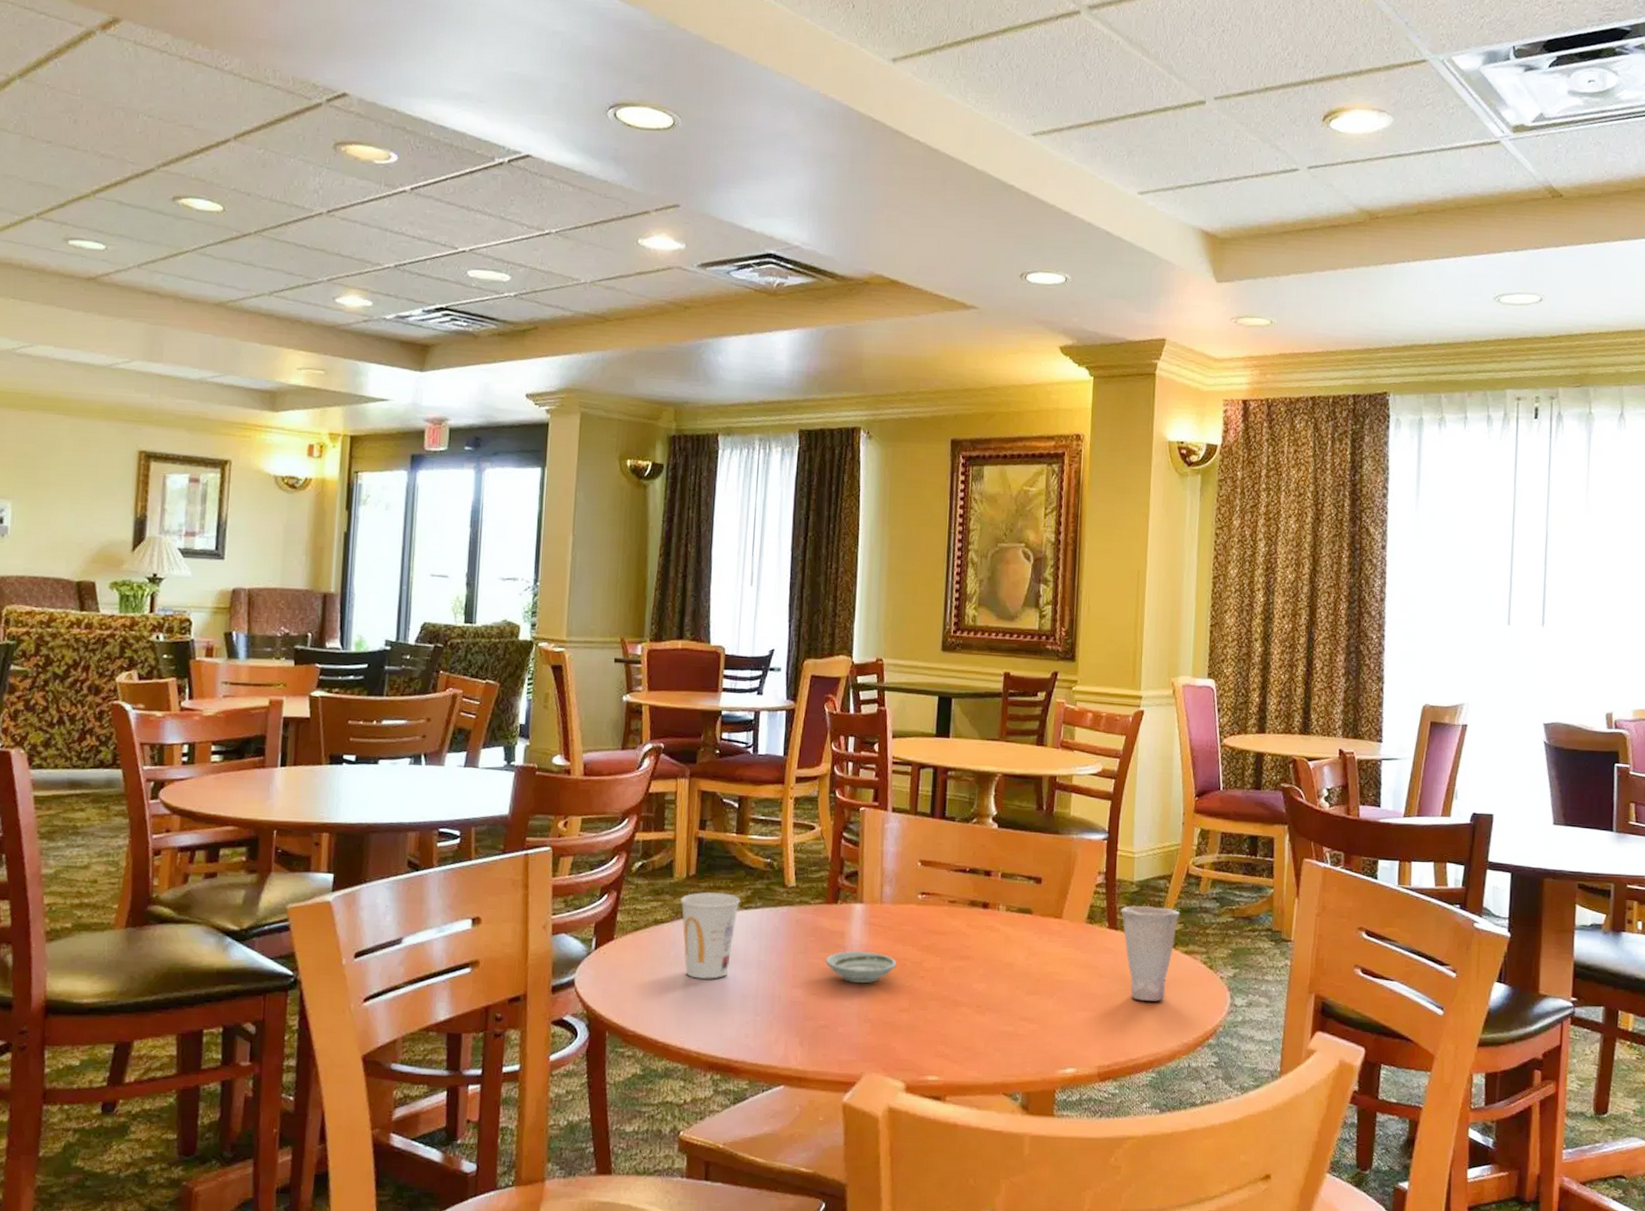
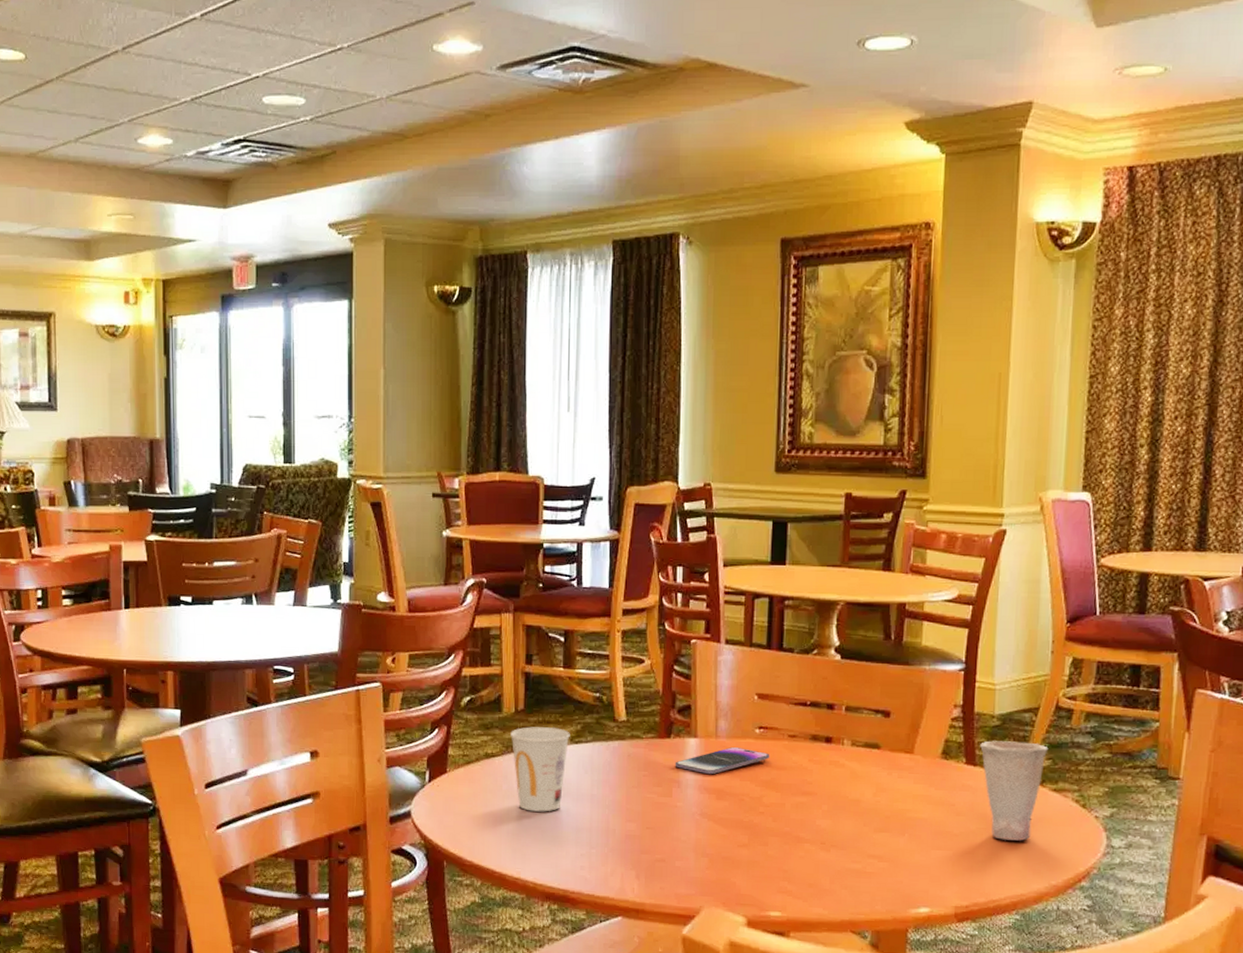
saucer: present [825,951,896,984] -> none [660,786,734,819]
smartphone: none [841,913,931,940] -> present [675,747,770,775]

